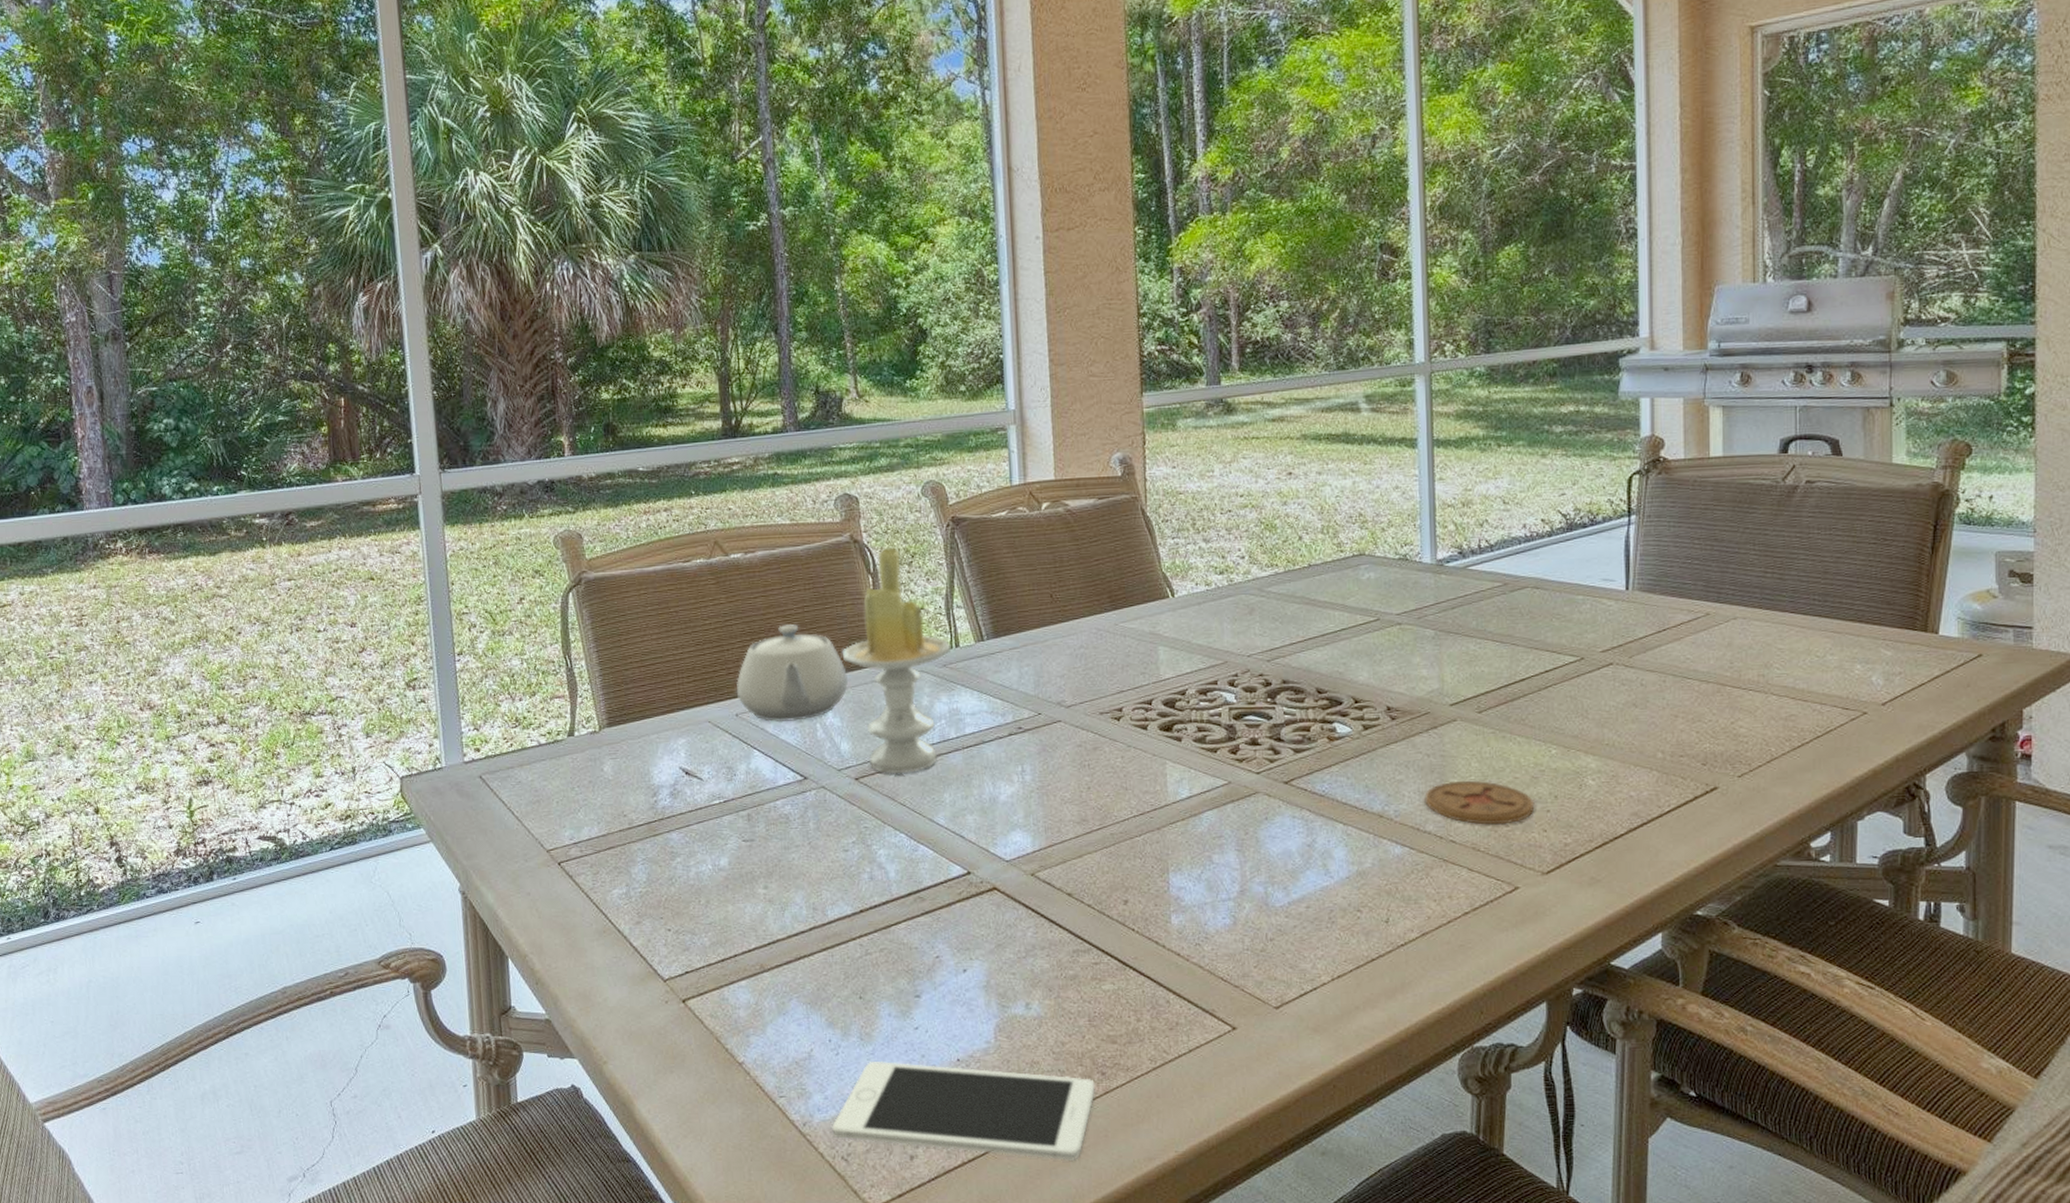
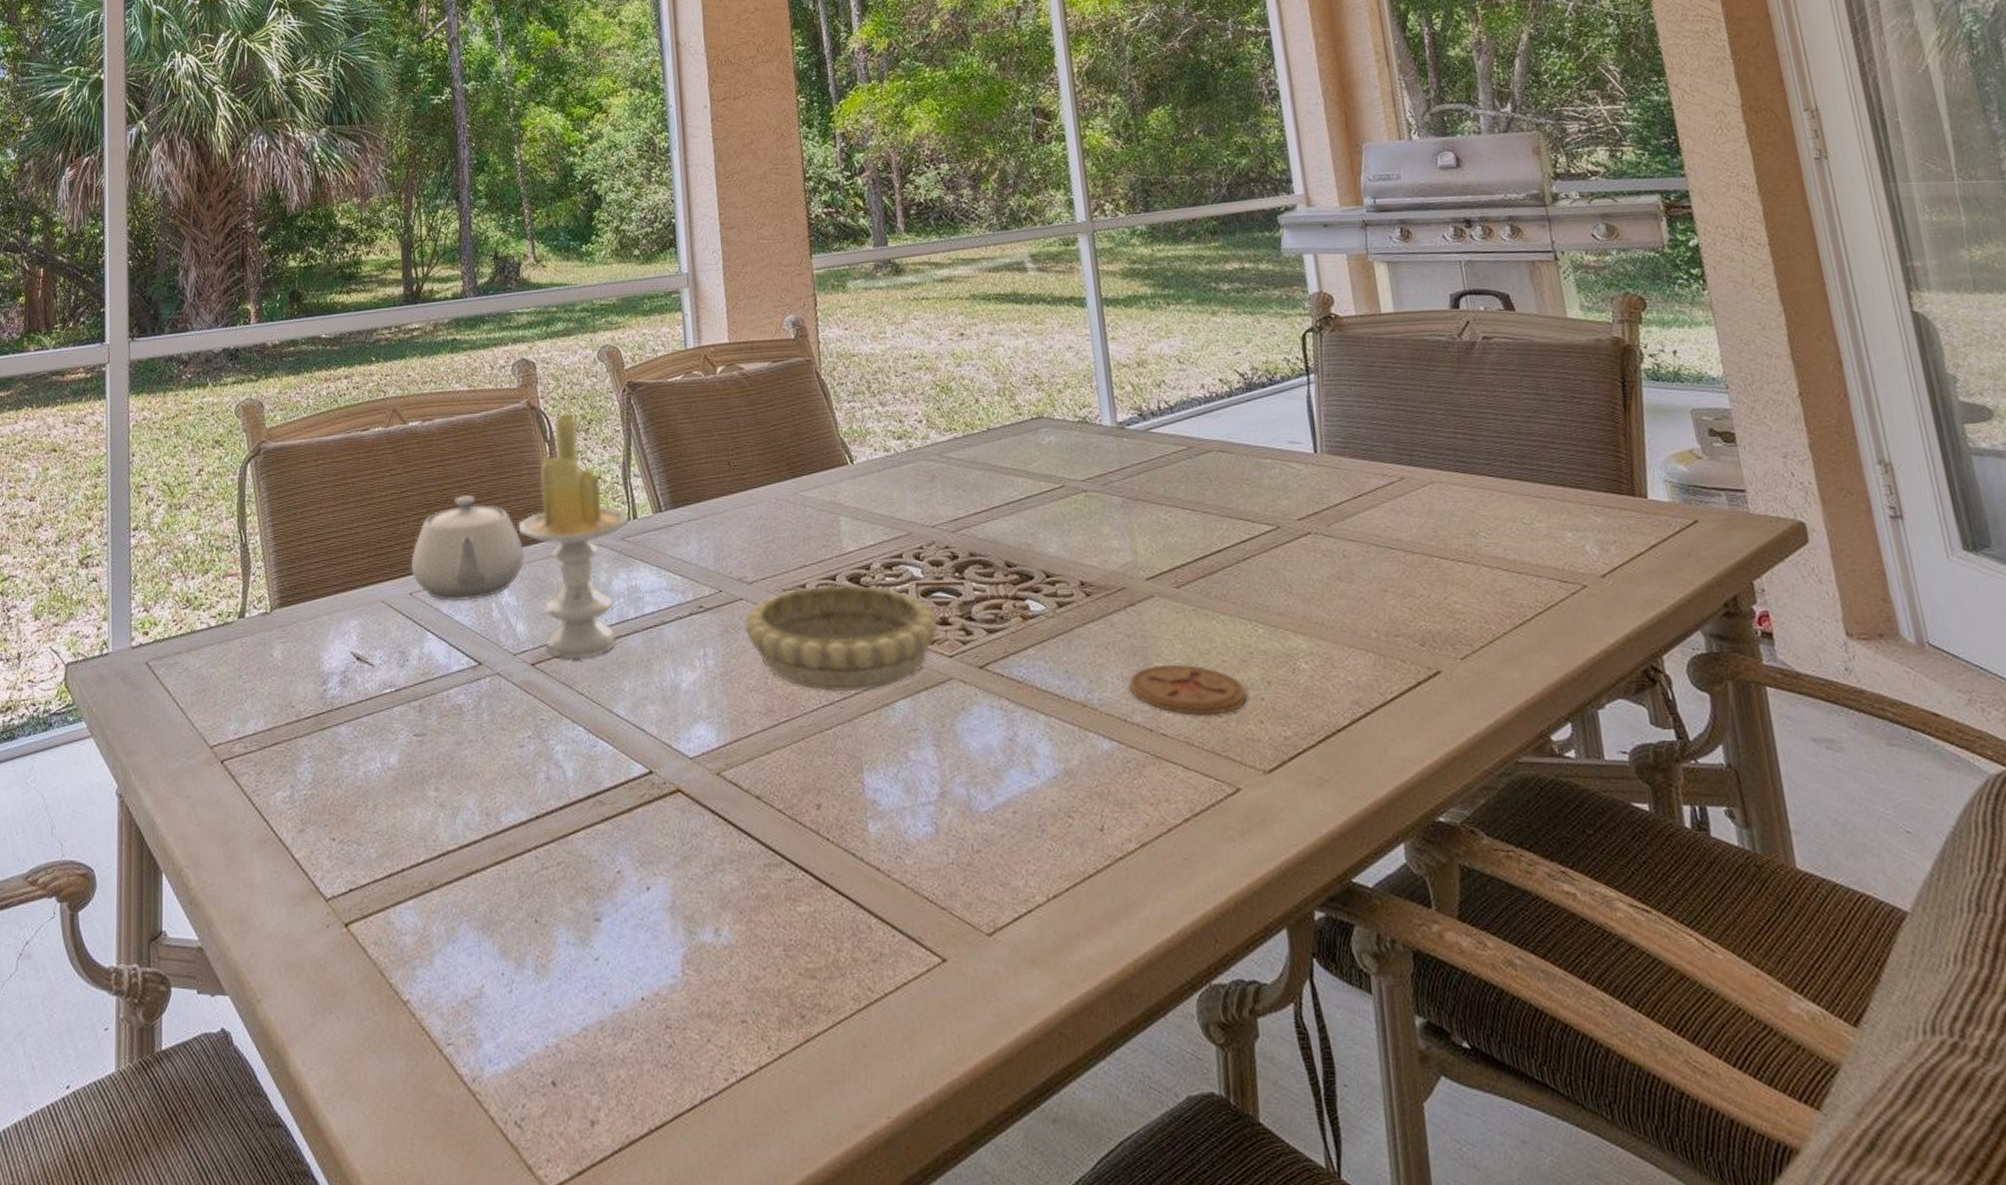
cell phone: present [832,1062,1095,1161] -> none [504,1000,795,1128]
decorative bowl: none [1060,708,1248,804] -> present [743,584,938,693]

